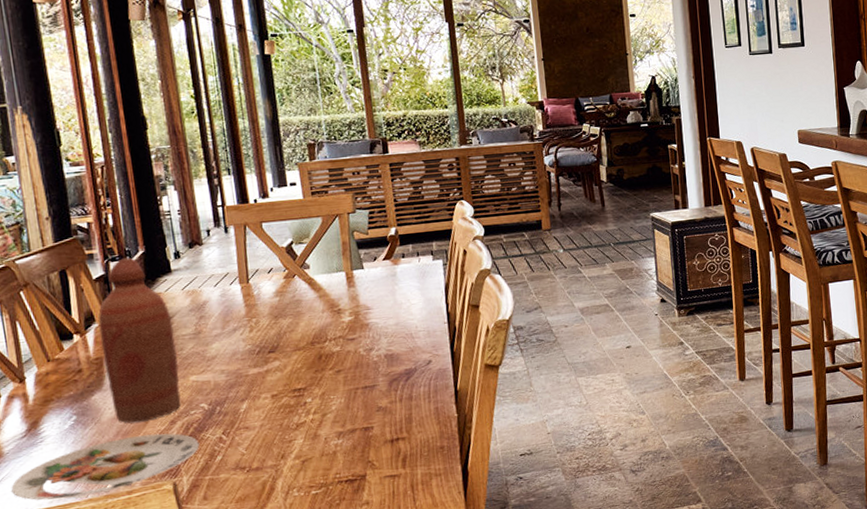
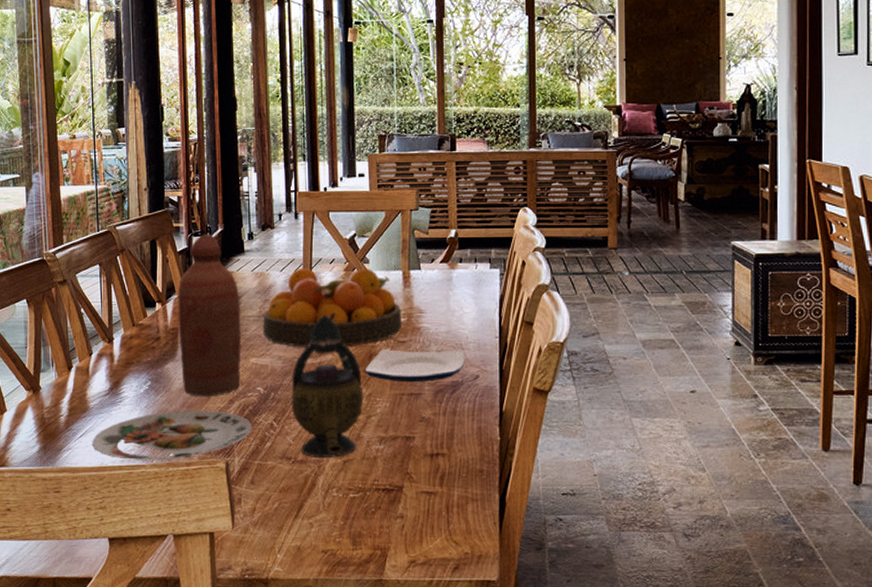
fruit bowl: none [199,273,350,359] -> present [262,268,403,347]
teapot: none [237,319,317,463] -> present [291,312,364,459]
plate: none [315,339,417,378] -> present [364,349,465,383]

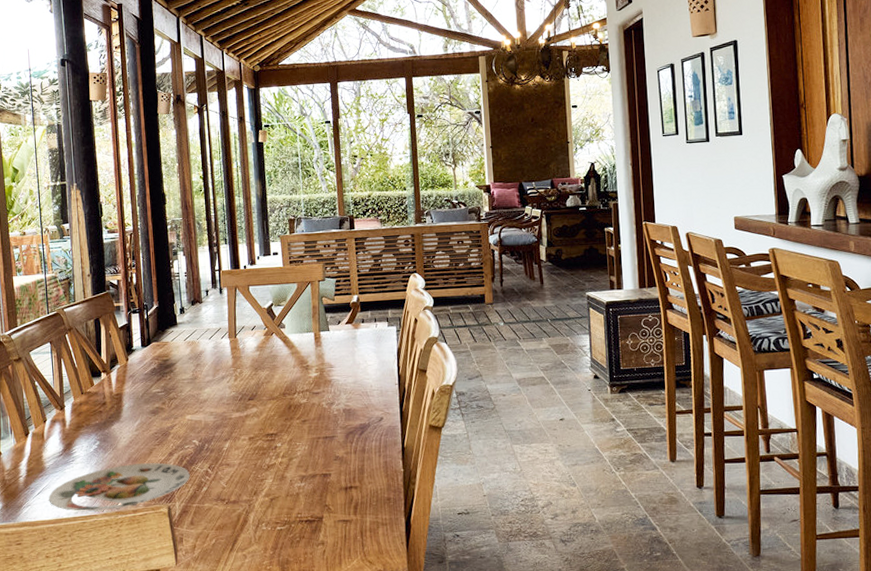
bottle: present [178,234,241,397] -> none [120,311,178,451]
fruit bowl: present [262,268,403,347] -> none [195,332,316,404]
teapot: present [291,312,364,459] -> none [222,371,286,498]
plate: present [364,349,465,383] -> none [285,397,371,427]

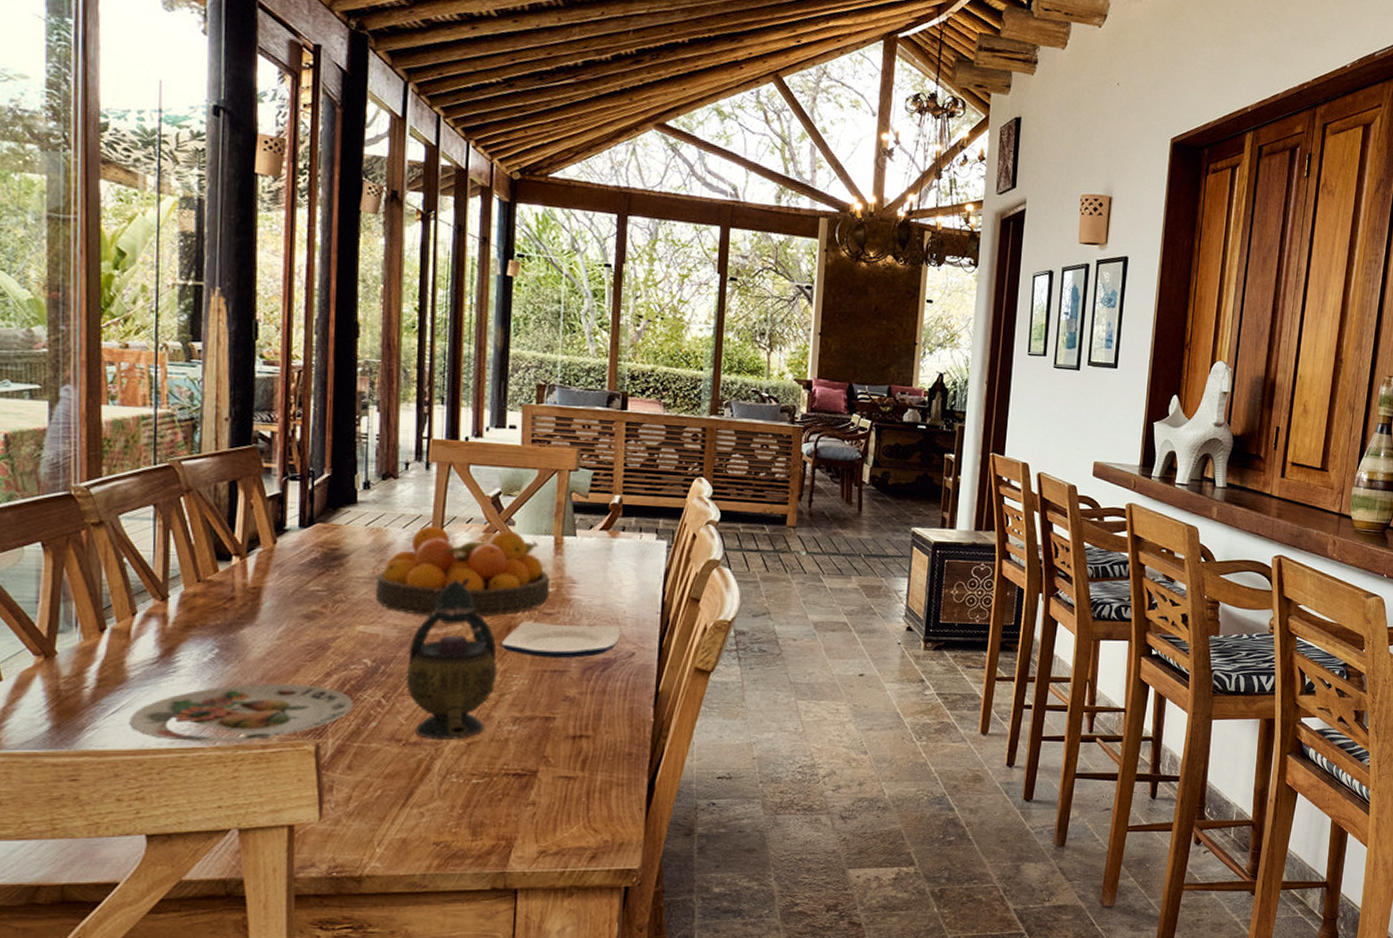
fruit bowl: none [195,332,316,404] -> present [375,525,551,616]
teapot: none [222,371,286,498] -> present [405,577,498,741]
plate: none [285,397,371,427] -> present [500,621,621,658]

